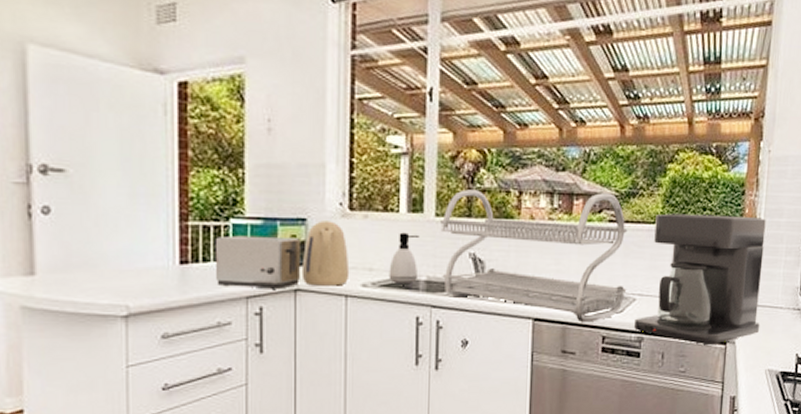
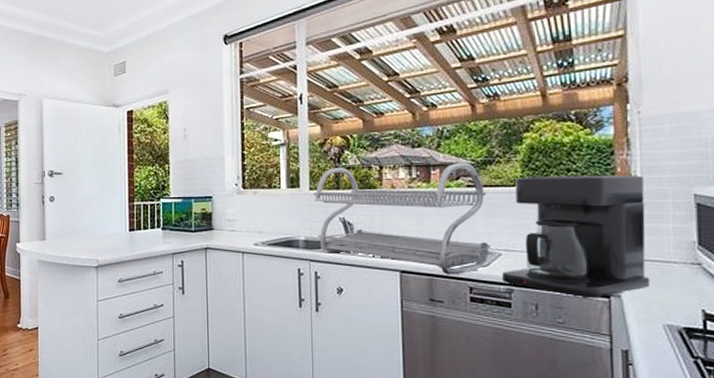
toaster: present [216,235,300,289] -> none [152,210,209,248]
kettle: present [301,221,350,286] -> none [210,197,245,245]
soap dispenser: present [389,232,420,285] -> none [274,203,298,244]

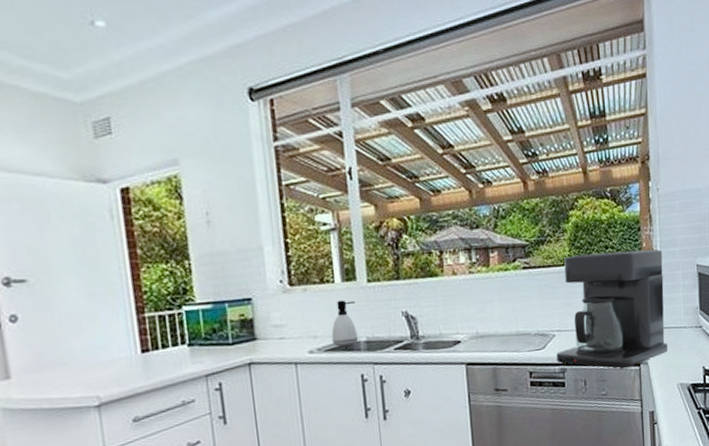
soap dispenser: none [274,203,298,244] -> present [331,300,358,348]
dish rack: present [314,162,491,275] -> none [372,243,547,362]

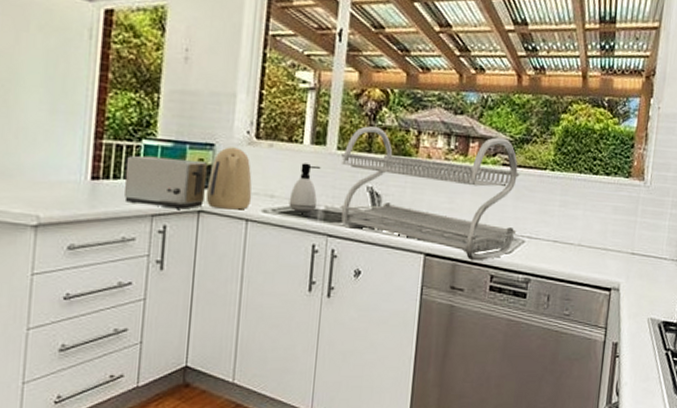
toaster: none [172,317,252,369] -> present [124,155,207,210]
kettle: none [252,297,297,358] -> present [206,147,252,210]
dish rack: none [372,243,547,362] -> present [340,126,520,261]
coffee maker: present [557,249,668,369] -> none [522,161,654,290]

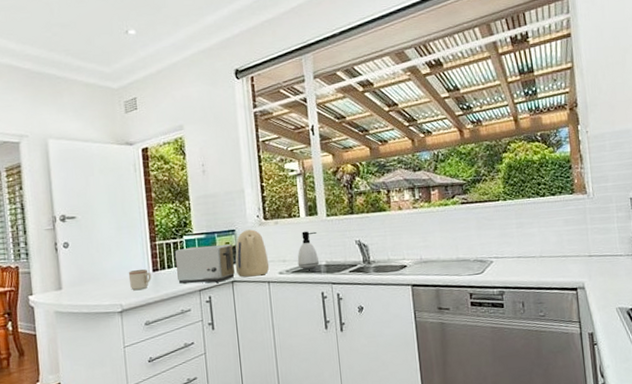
mug: none [54,172,88,202] -> present [128,268,151,291]
dish rack: present [340,126,520,261] -> none [331,182,485,284]

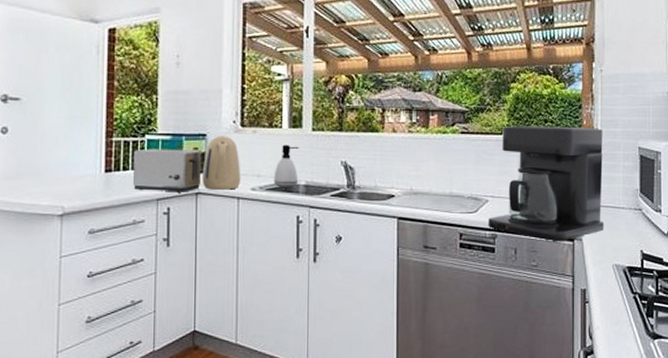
mug: present [128,268,151,291] -> none [75,167,102,192]
coffee maker: none [495,185,605,292] -> present [488,125,605,241]

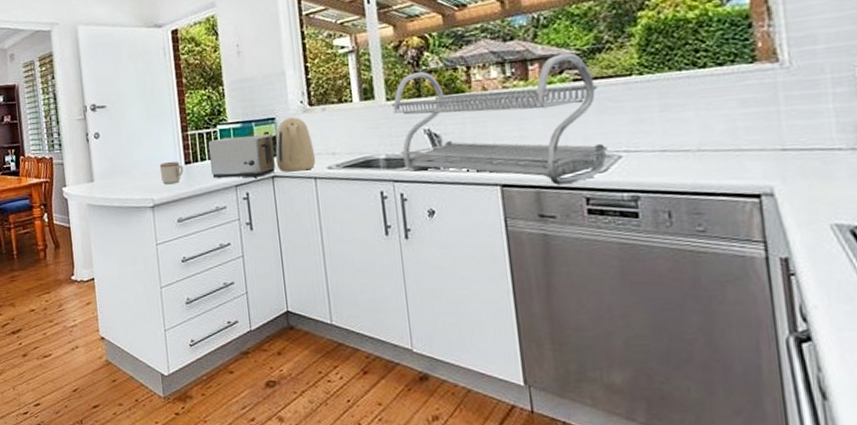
mug: none [75,167,102,192] -> present [159,161,184,185]
soap dispenser: present [273,144,299,189] -> none [349,118,377,165]
dish rack: none [316,108,480,221] -> present [392,53,609,185]
coffee maker: present [488,125,605,241] -> none [624,49,811,200]

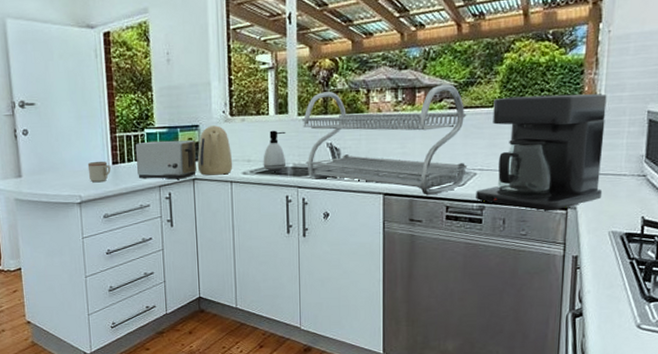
soap dispenser: none [349,118,377,165] -> present [263,130,286,172]
coffee maker: none [624,49,811,200] -> present [476,94,607,211]

